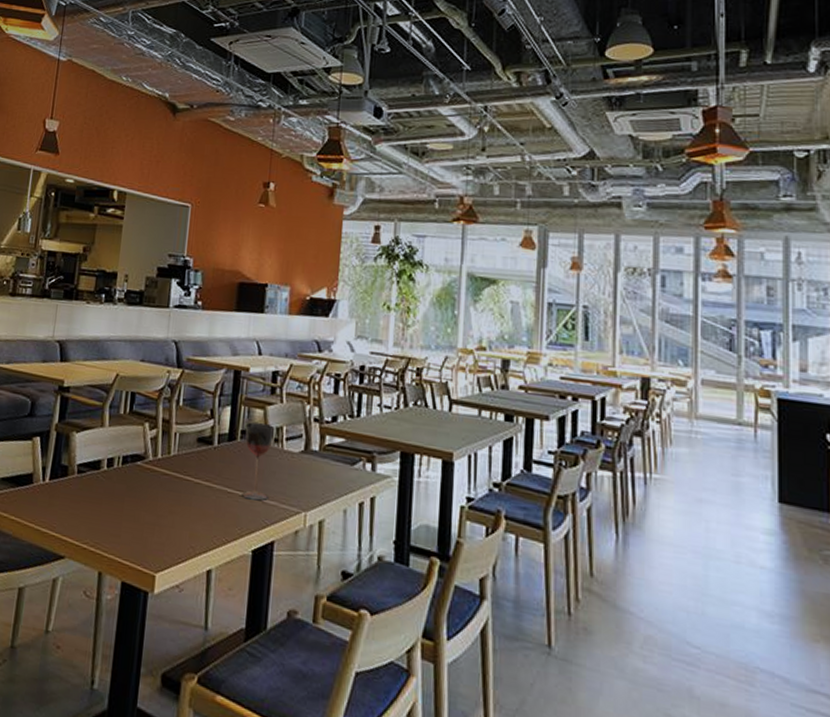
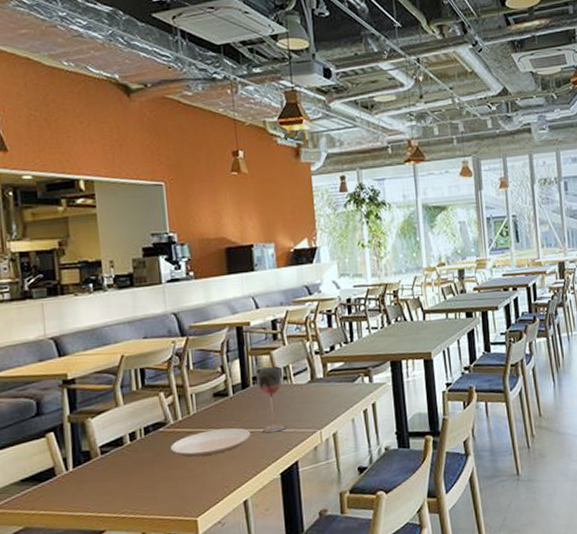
plate: none [144,477,229,508] -> present [170,427,251,457]

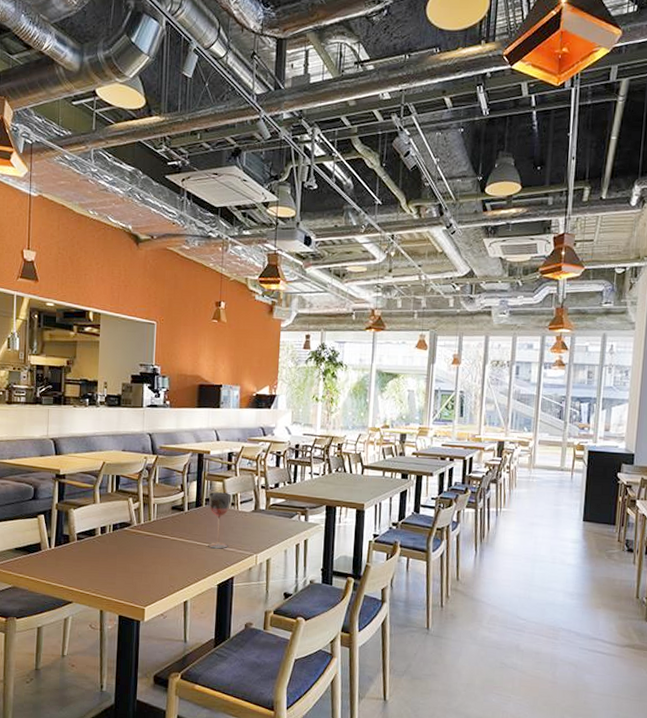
plate: present [170,427,251,457] -> none [132,536,198,558]

